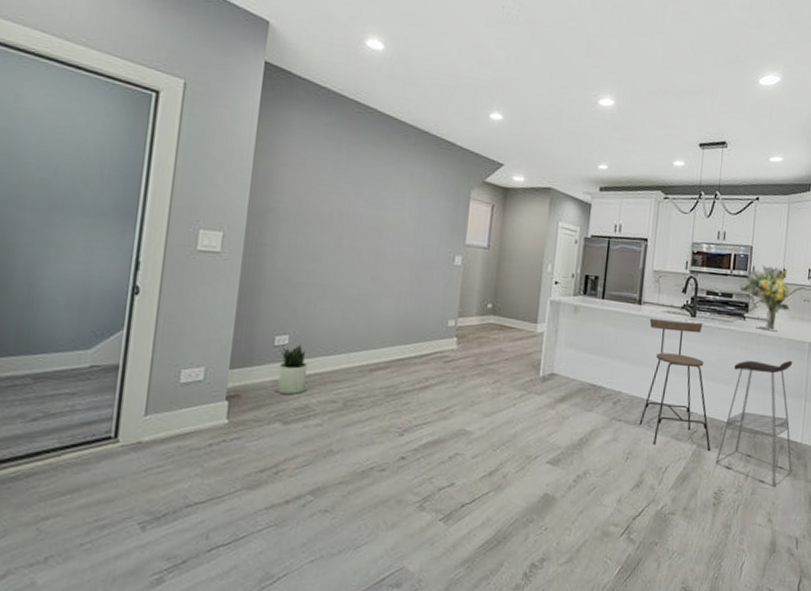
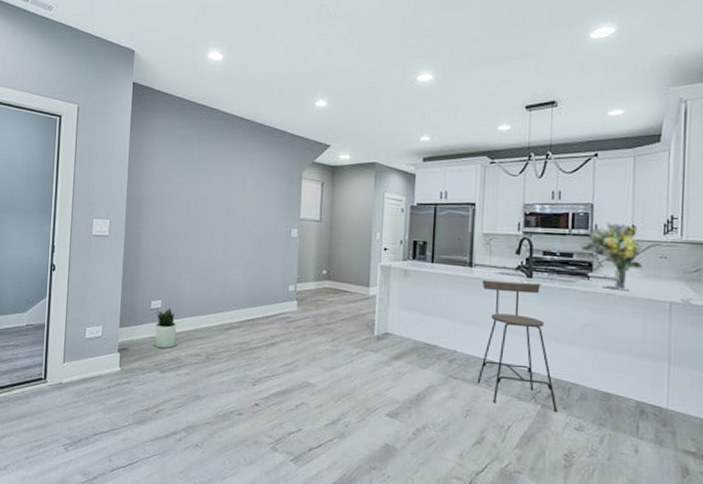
bar stool: present [715,360,793,487] -> none [563,321,657,453]

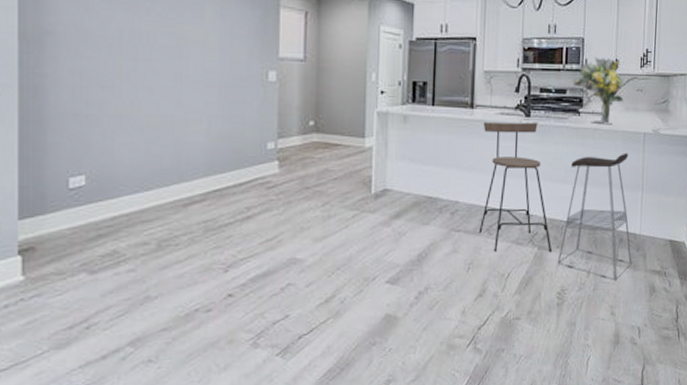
planter: present [152,307,178,349] -> none [75,184,114,242]
bar stool: none [563,321,657,453] -> present [557,152,632,280]

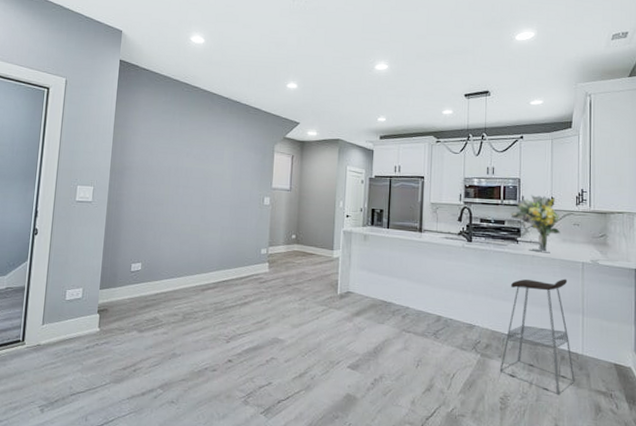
bar stool: present [479,121,553,253] -> none [426,243,495,361]

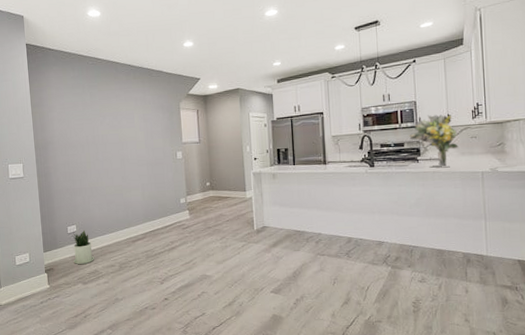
planter: none [132,270,156,309] -> present [73,230,94,265]
bar stool: present [499,278,575,394] -> none [410,189,481,293]

